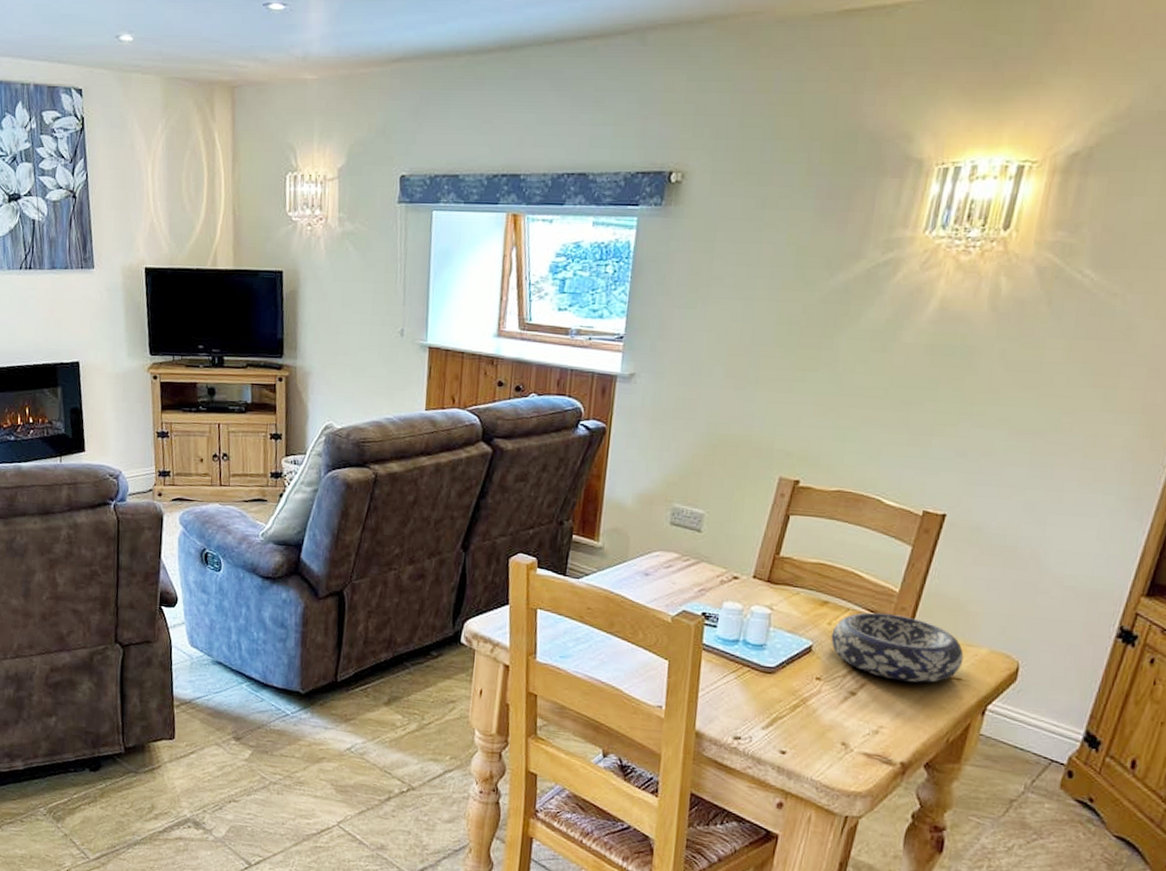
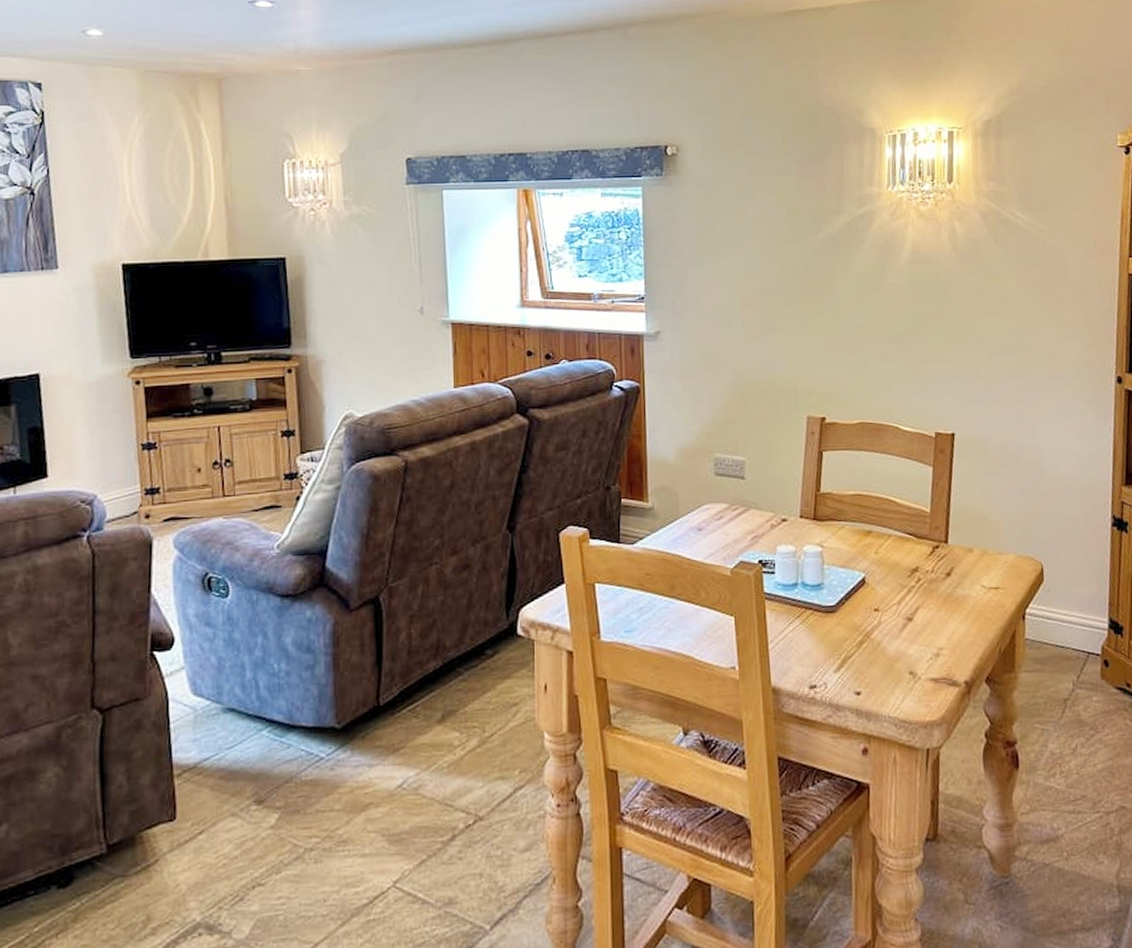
decorative bowl: present [831,612,964,683] -> none [880,534,997,599]

